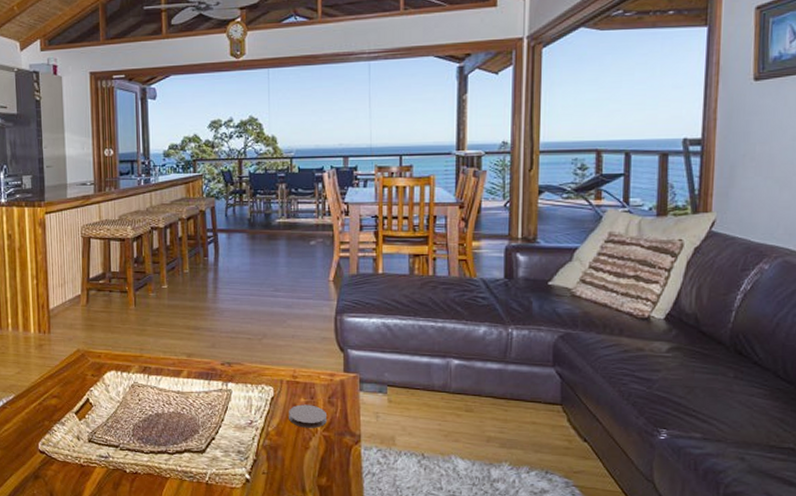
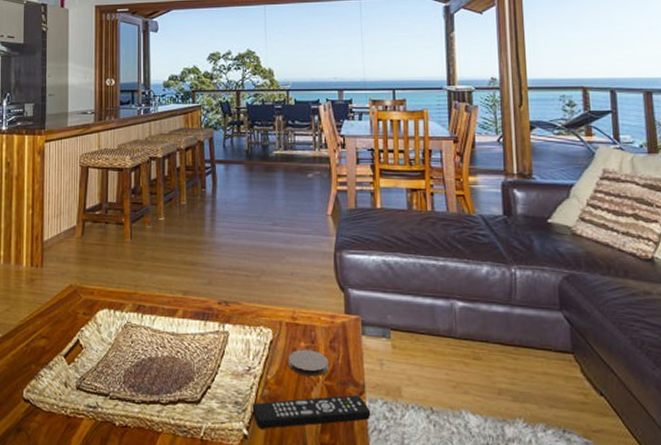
remote control: none [254,444,366,474] -> present [252,395,371,429]

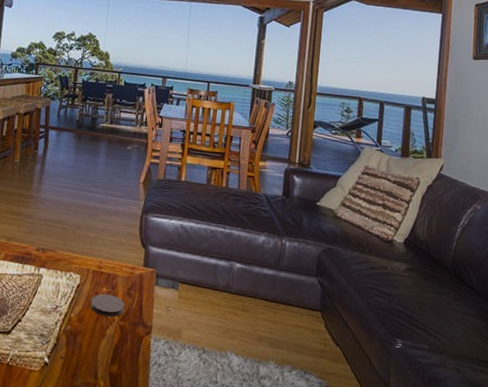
remote control: present [252,395,371,429] -> none [54,334,154,359]

